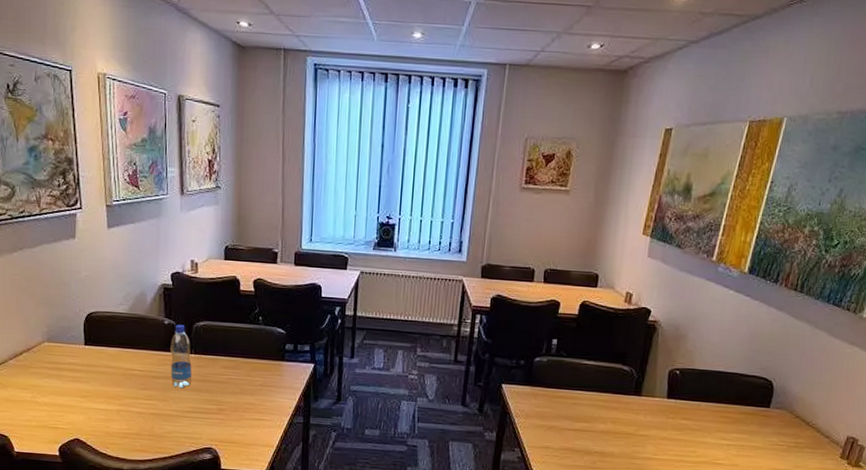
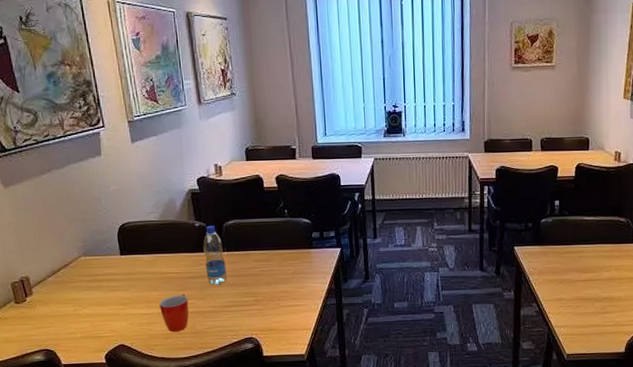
mug: none [119,393,150,433] -> present [159,293,189,332]

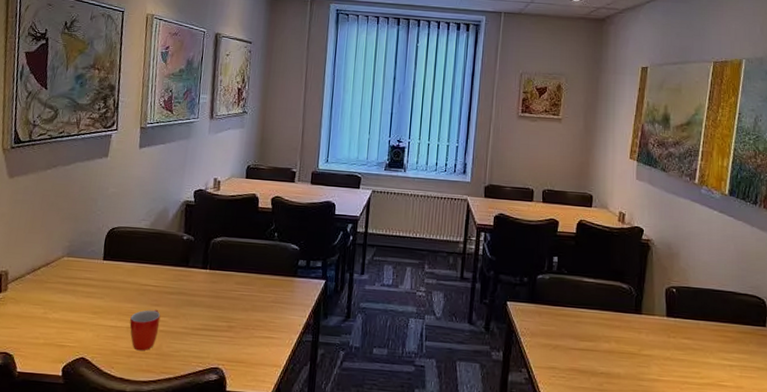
bottle: present [203,225,227,285] -> none [184,240,207,305]

